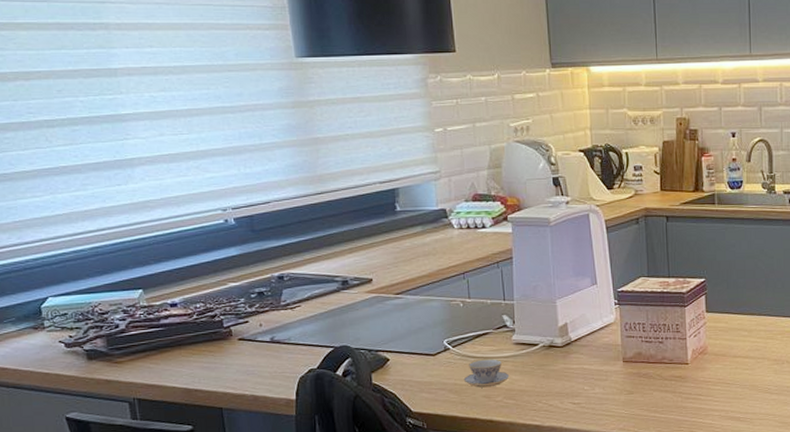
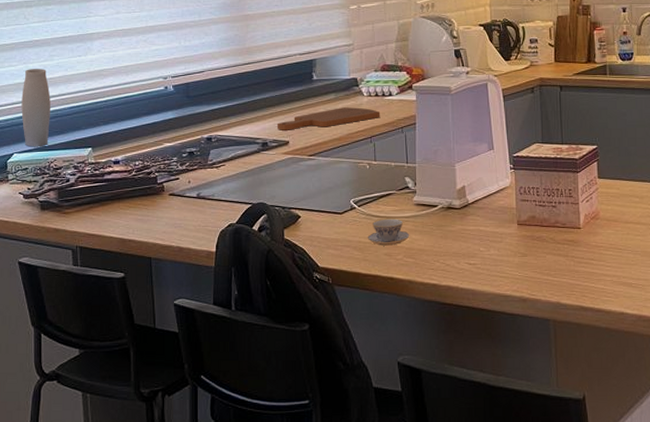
vase: none [51,200,90,290] -> present [21,69,51,147]
cutting board: none [357,241,474,267] -> present [276,107,381,131]

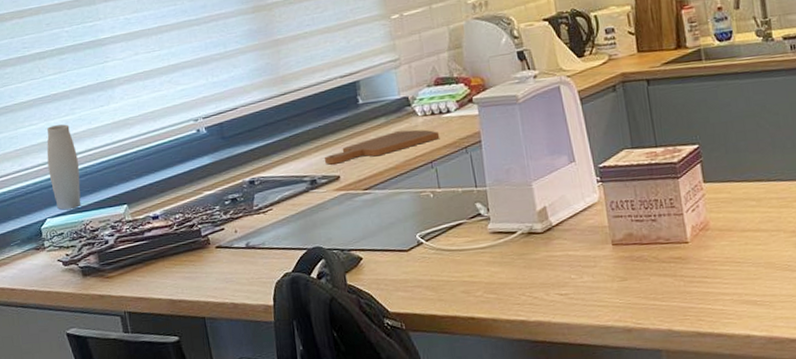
teacup: present [367,218,410,246] -> none [439,250,489,283]

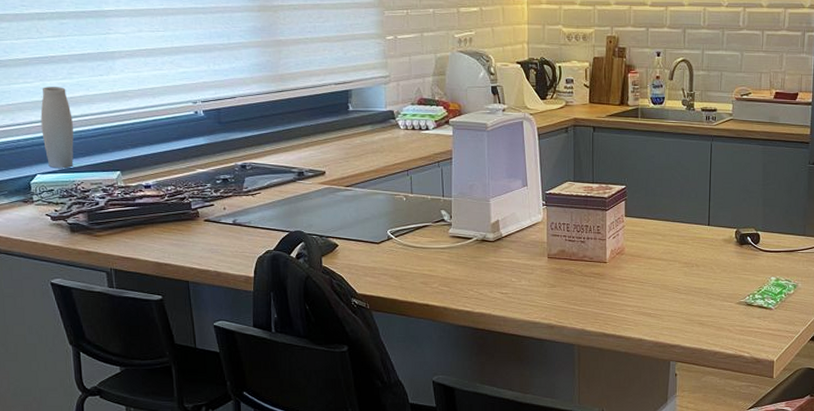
cutting board: present [324,129,440,165] -> none [312,140,417,161]

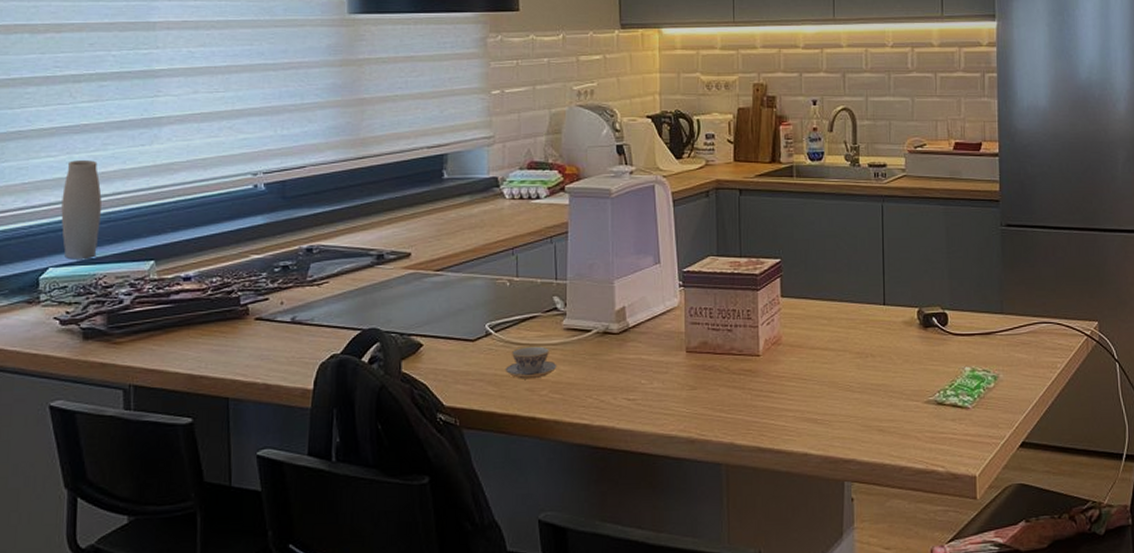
teacup: none [404,249,445,275] -> present [505,346,557,379]

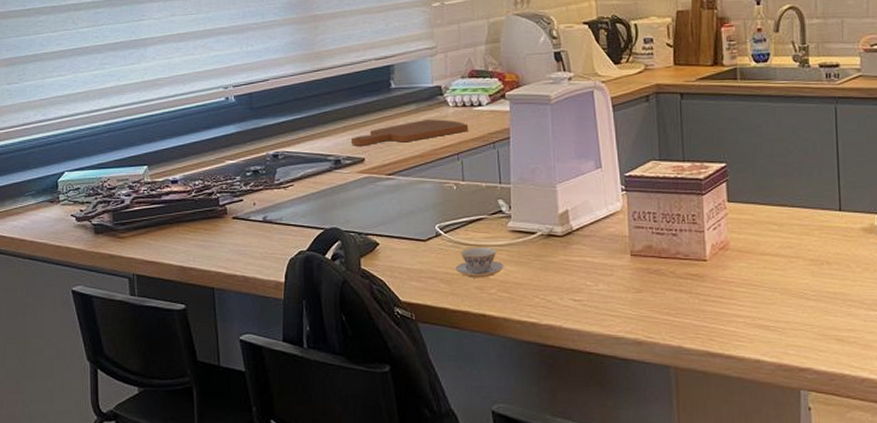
vase: present [61,160,102,260] -> none [71,78,102,165]
cutting board: none [396,212,525,240] -> present [350,119,469,146]

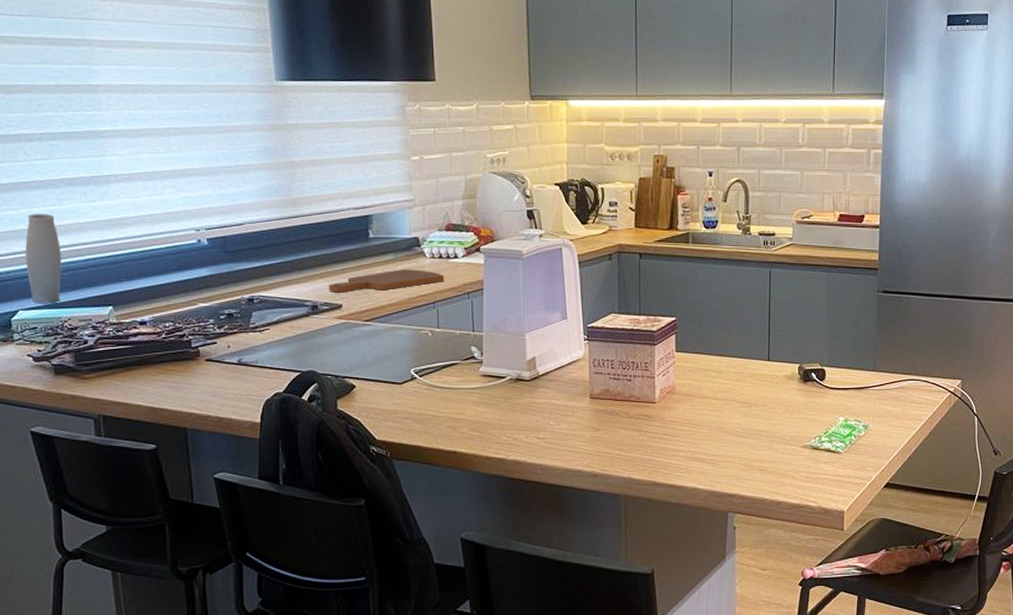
vase: none [71,78,102,165] -> present [25,214,62,304]
teacup: present [455,247,504,278] -> none [429,390,475,418]

